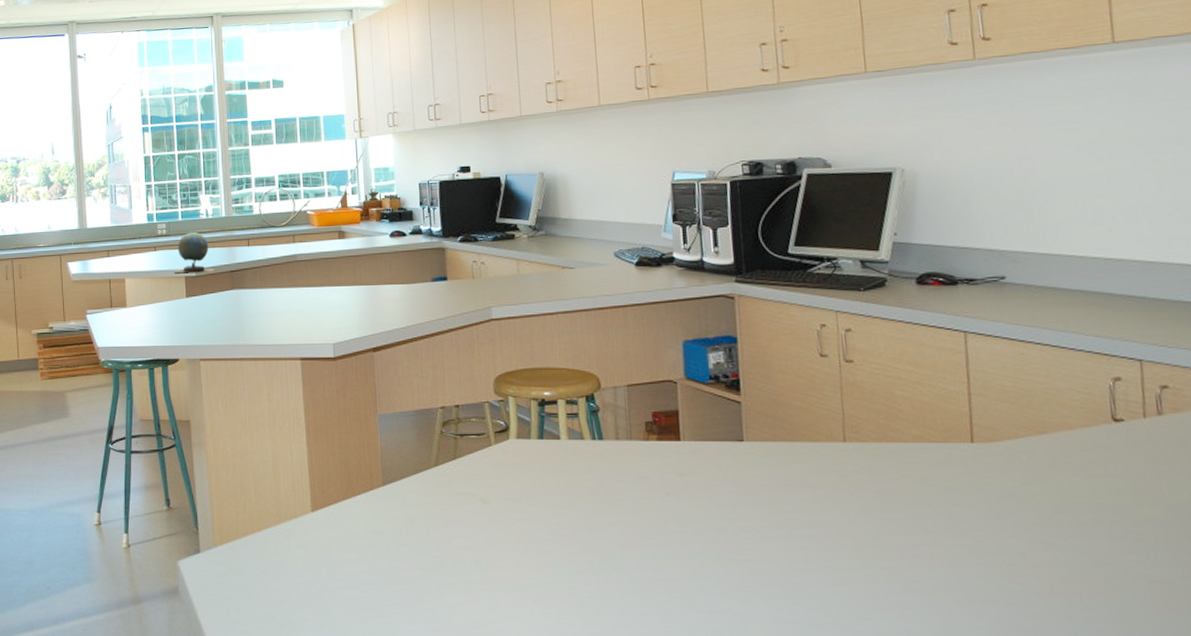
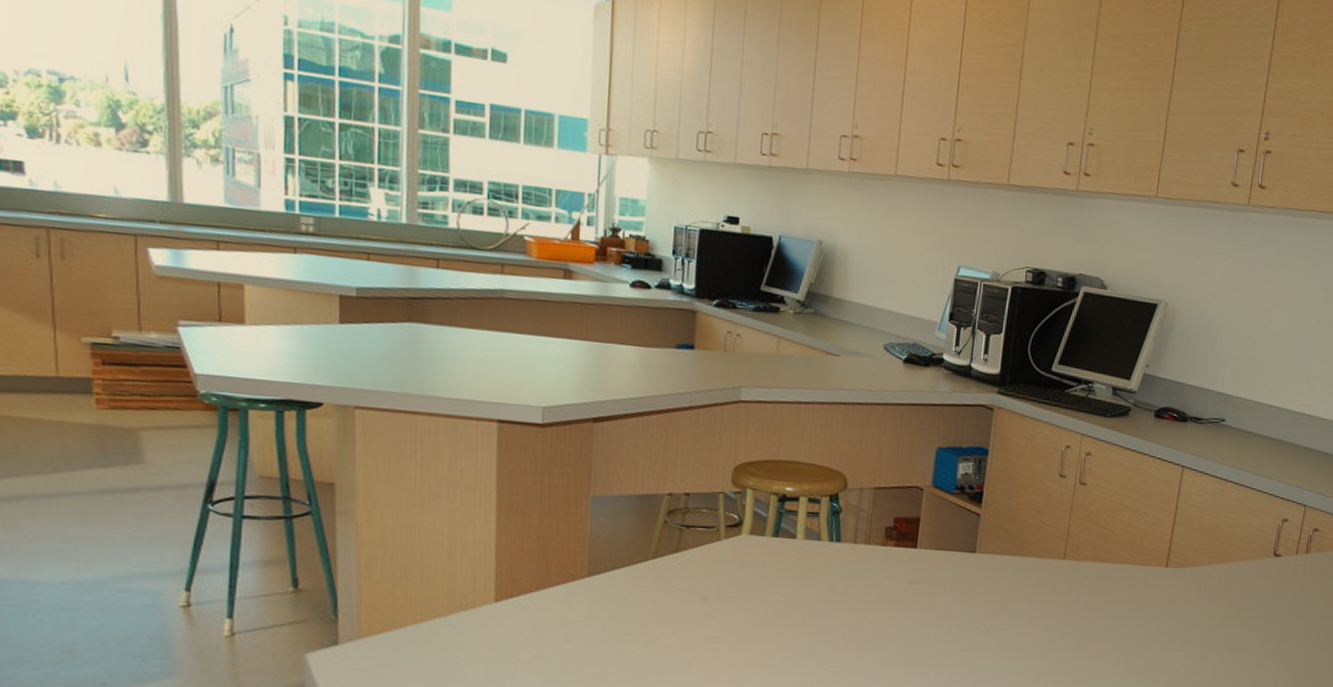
globe: present [174,230,214,274] -> none [324,234,385,295]

